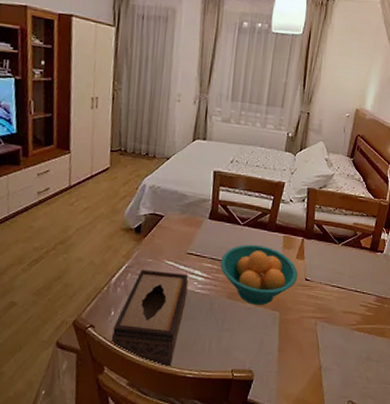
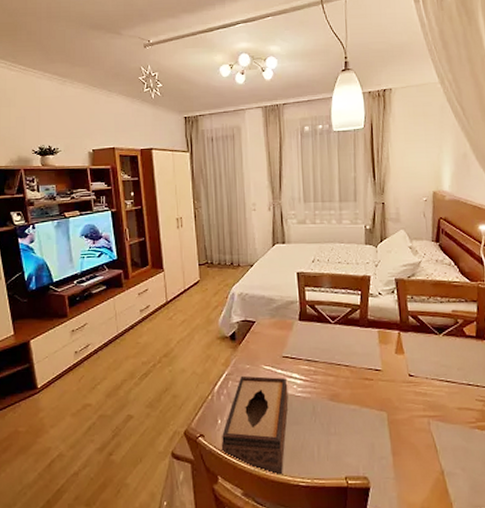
fruit bowl: present [220,244,298,305] -> none [317,342,401,406]

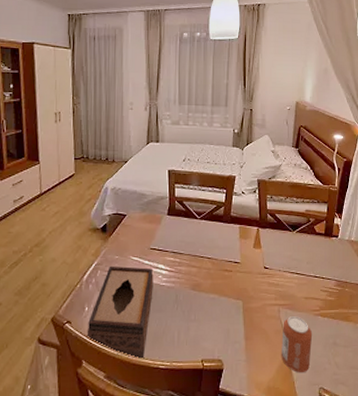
can: none [434,429,470,493] -> present [282,316,313,373]

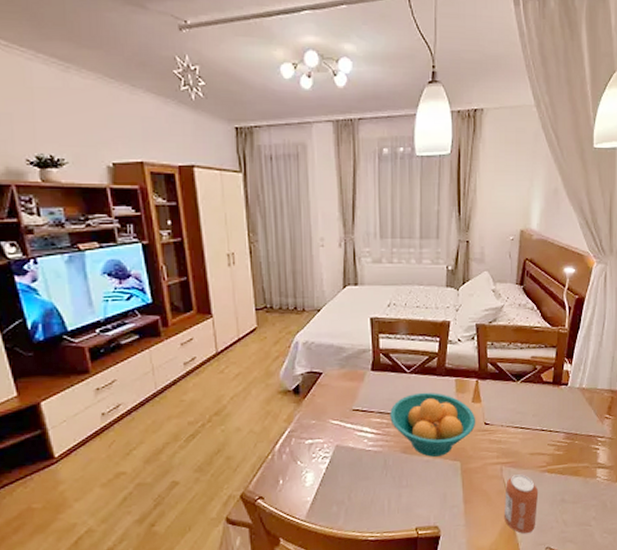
tissue box: present [87,265,154,359] -> none [283,431,358,532]
fruit bowl: none [182,236,257,295] -> present [390,392,476,457]

